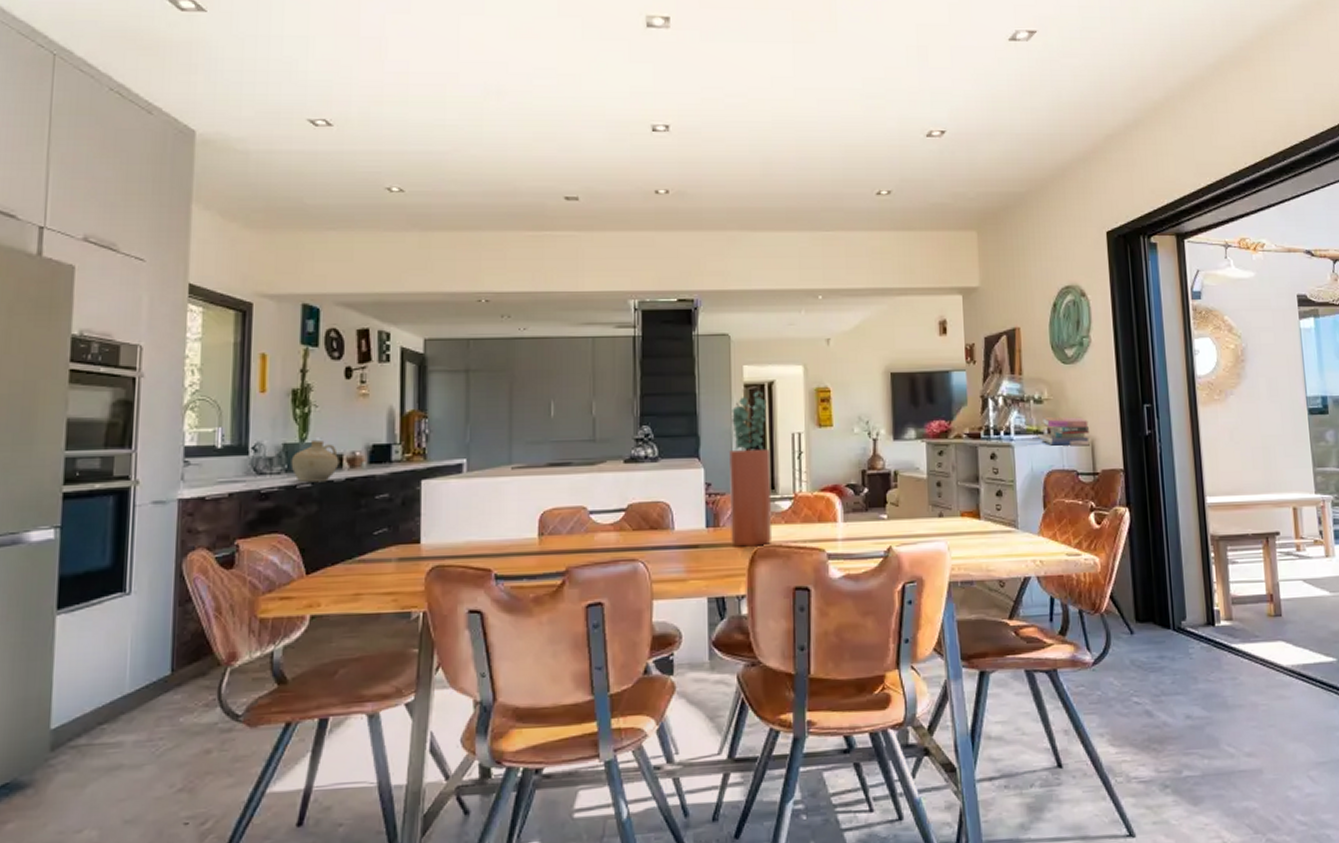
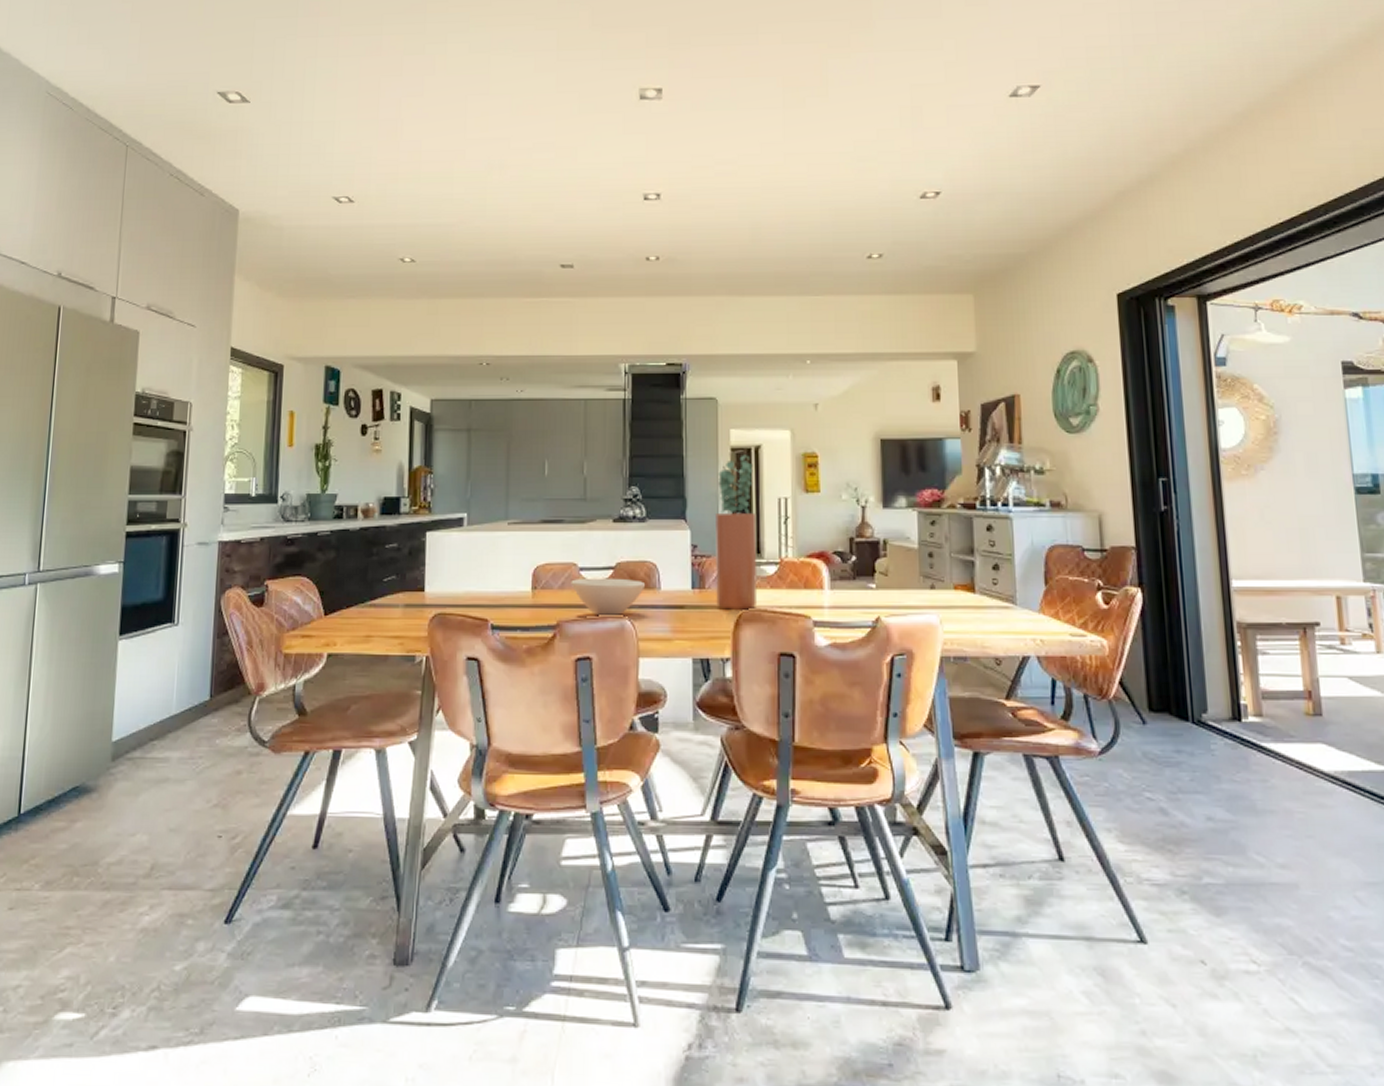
ceramic jug: present [291,439,339,483] -> none [313,491,355,531]
bowl: none [580,520,659,560] -> present [571,578,646,617]
books: present [1037,416,1090,446] -> none [1037,488,1097,521]

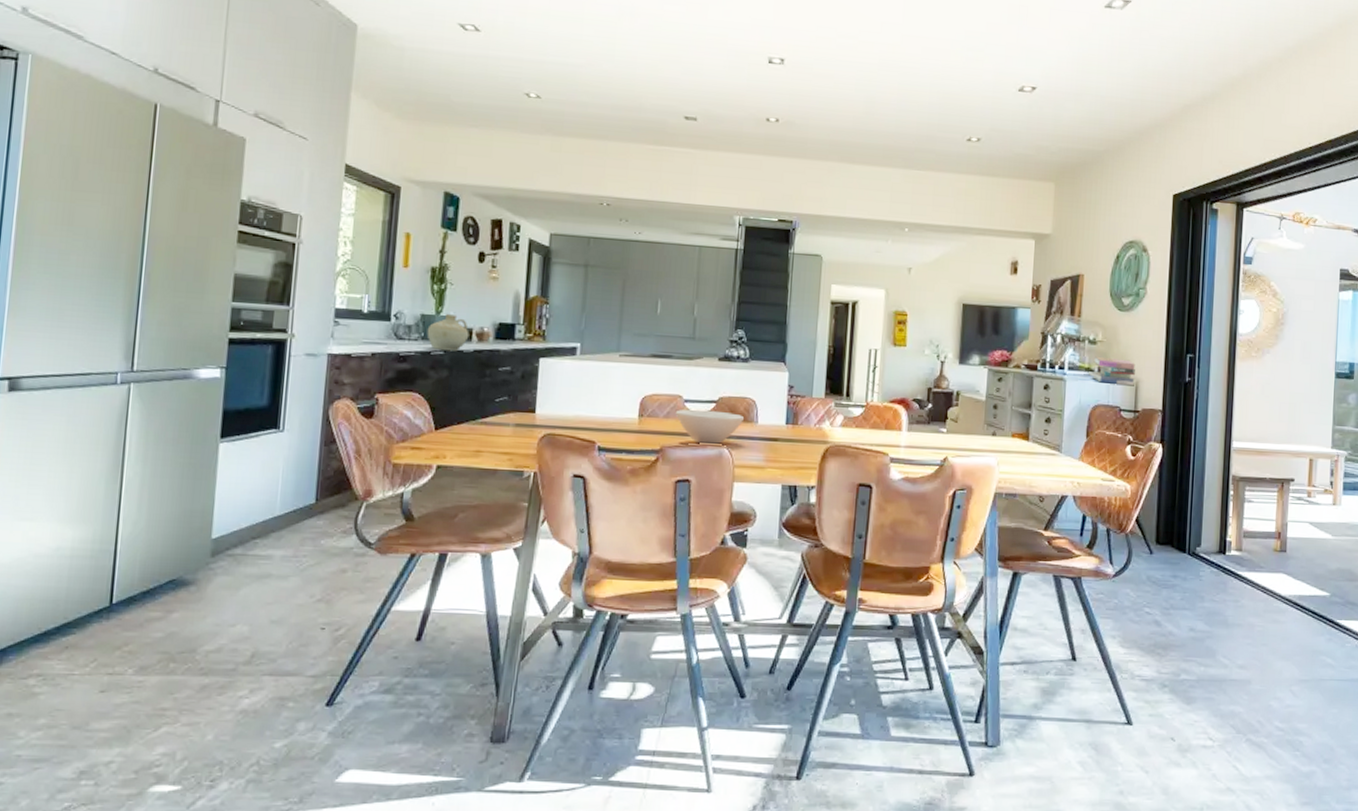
ceramic jug: none [313,491,355,531] -> present [427,313,469,352]
vase: present [716,447,758,610] -> none [807,302,849,445]
books: none [1037,488,1097,521] -> present [1087,356,1135,386]

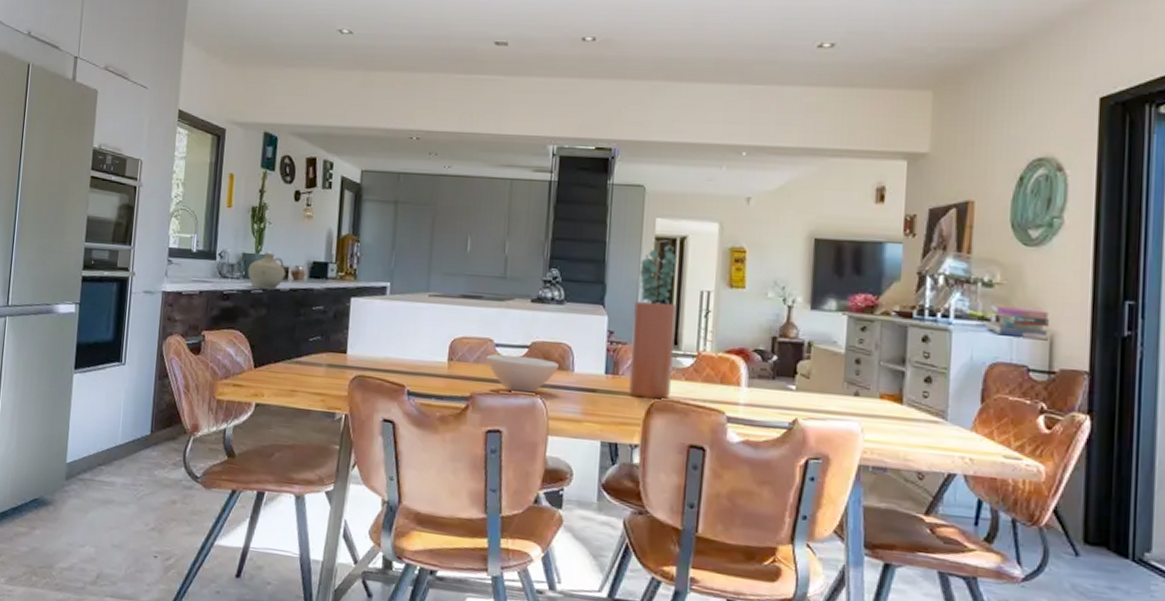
vase: none [807,302,849,445] -> present [629,237,677,400]

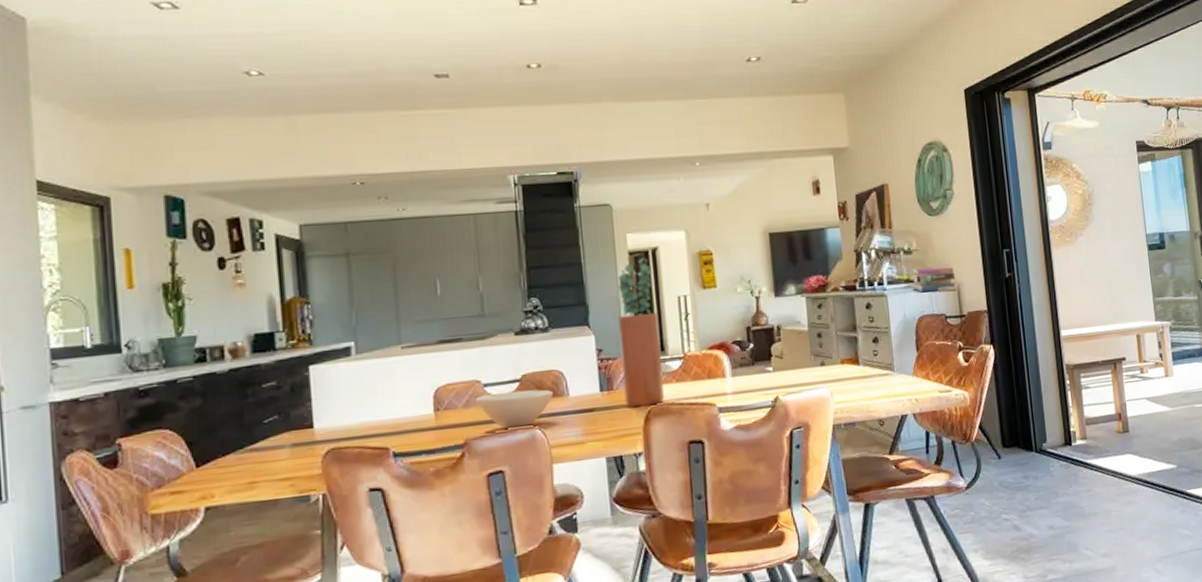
ceramic jug: present [247,252,286,290] -> none [168,332,221,377]

